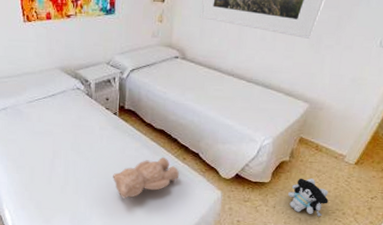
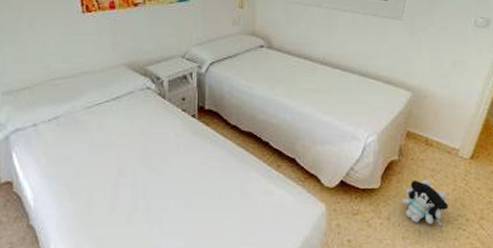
teddy bear: present [113,156,180,199] -> none [193,165,275,224]

